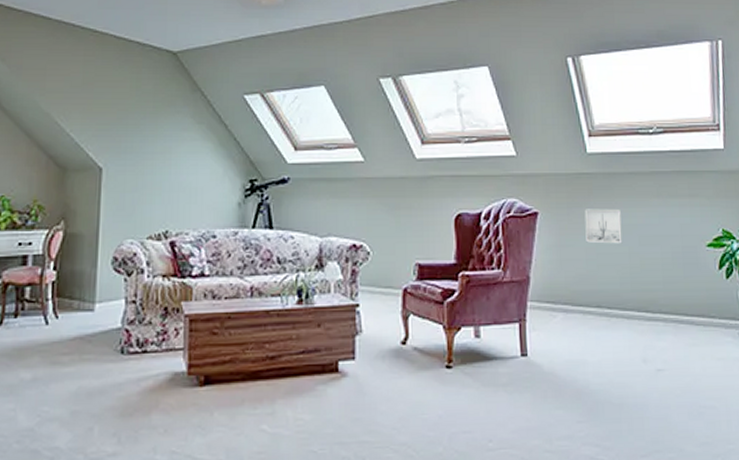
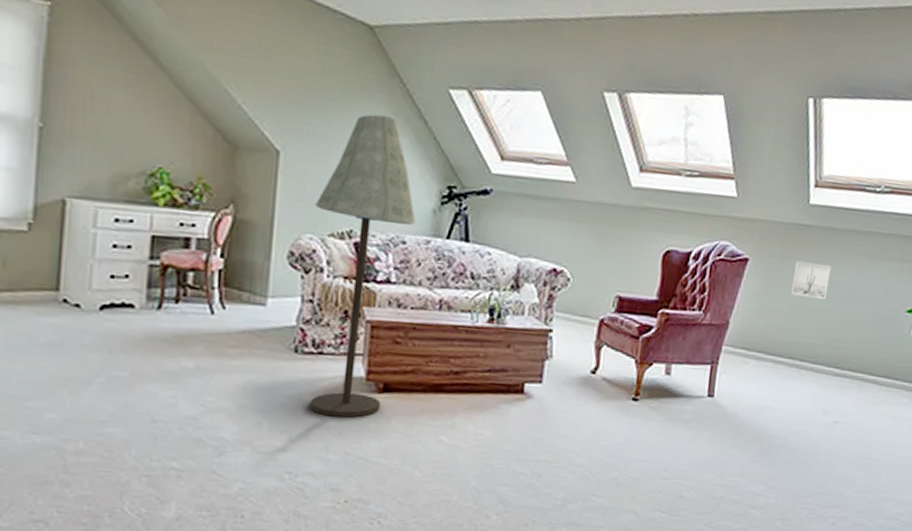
floor lamp: none [134,126,224,415] -> present [309,114,416,418]

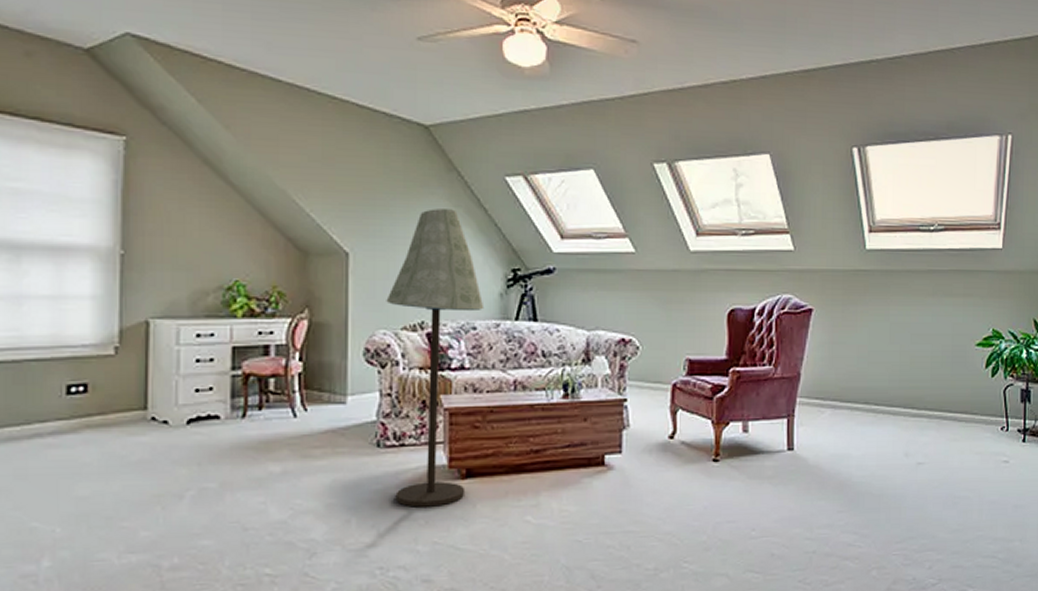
wall art: present [791,261,831,300] -> none [859,306,895,342]

